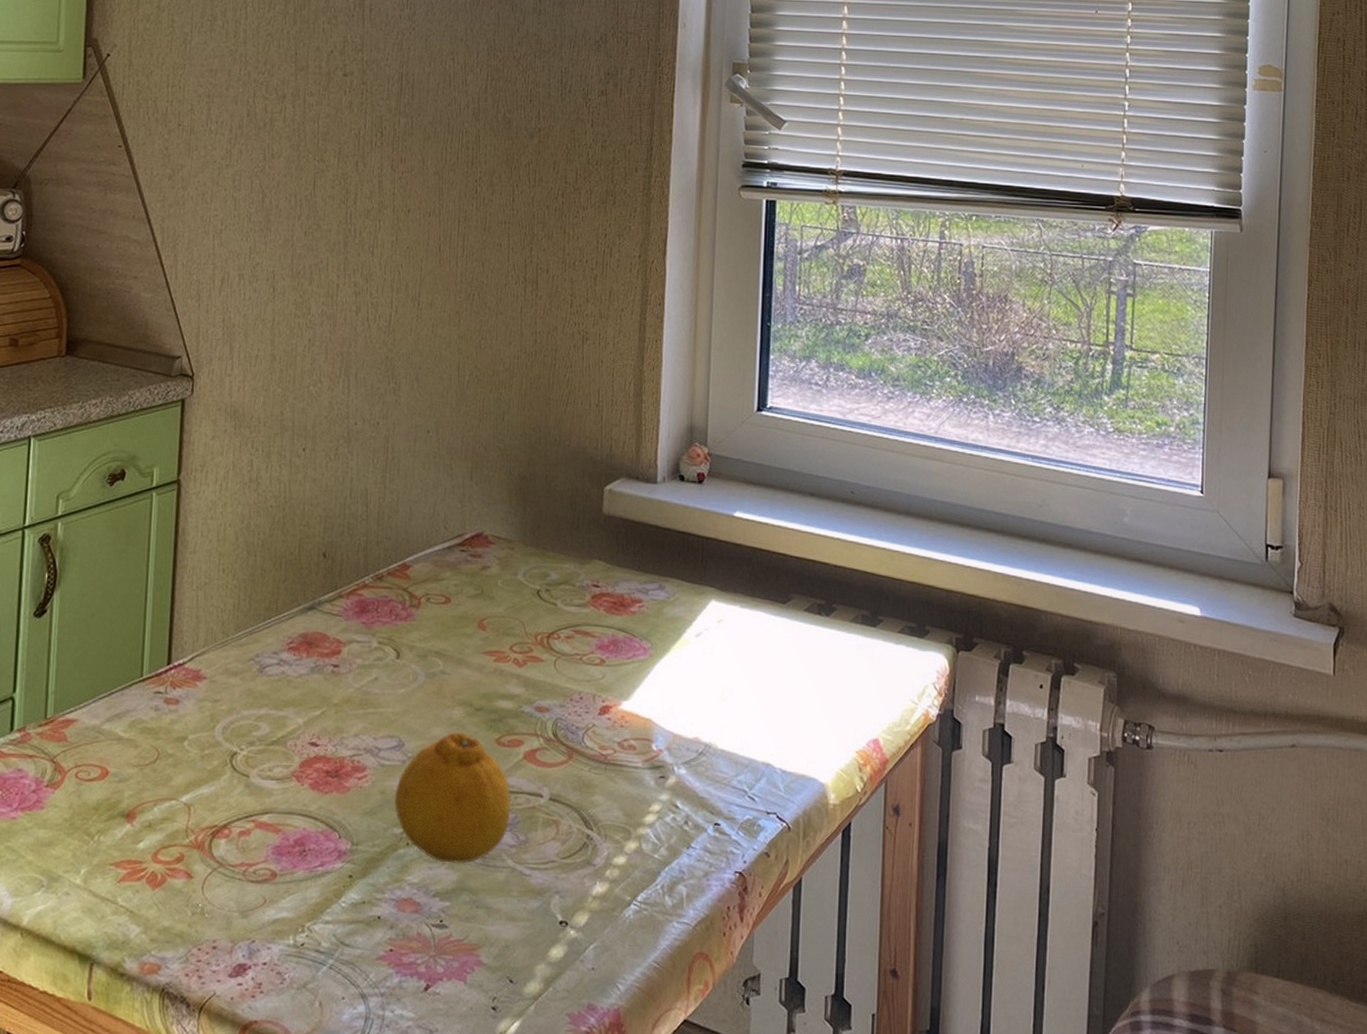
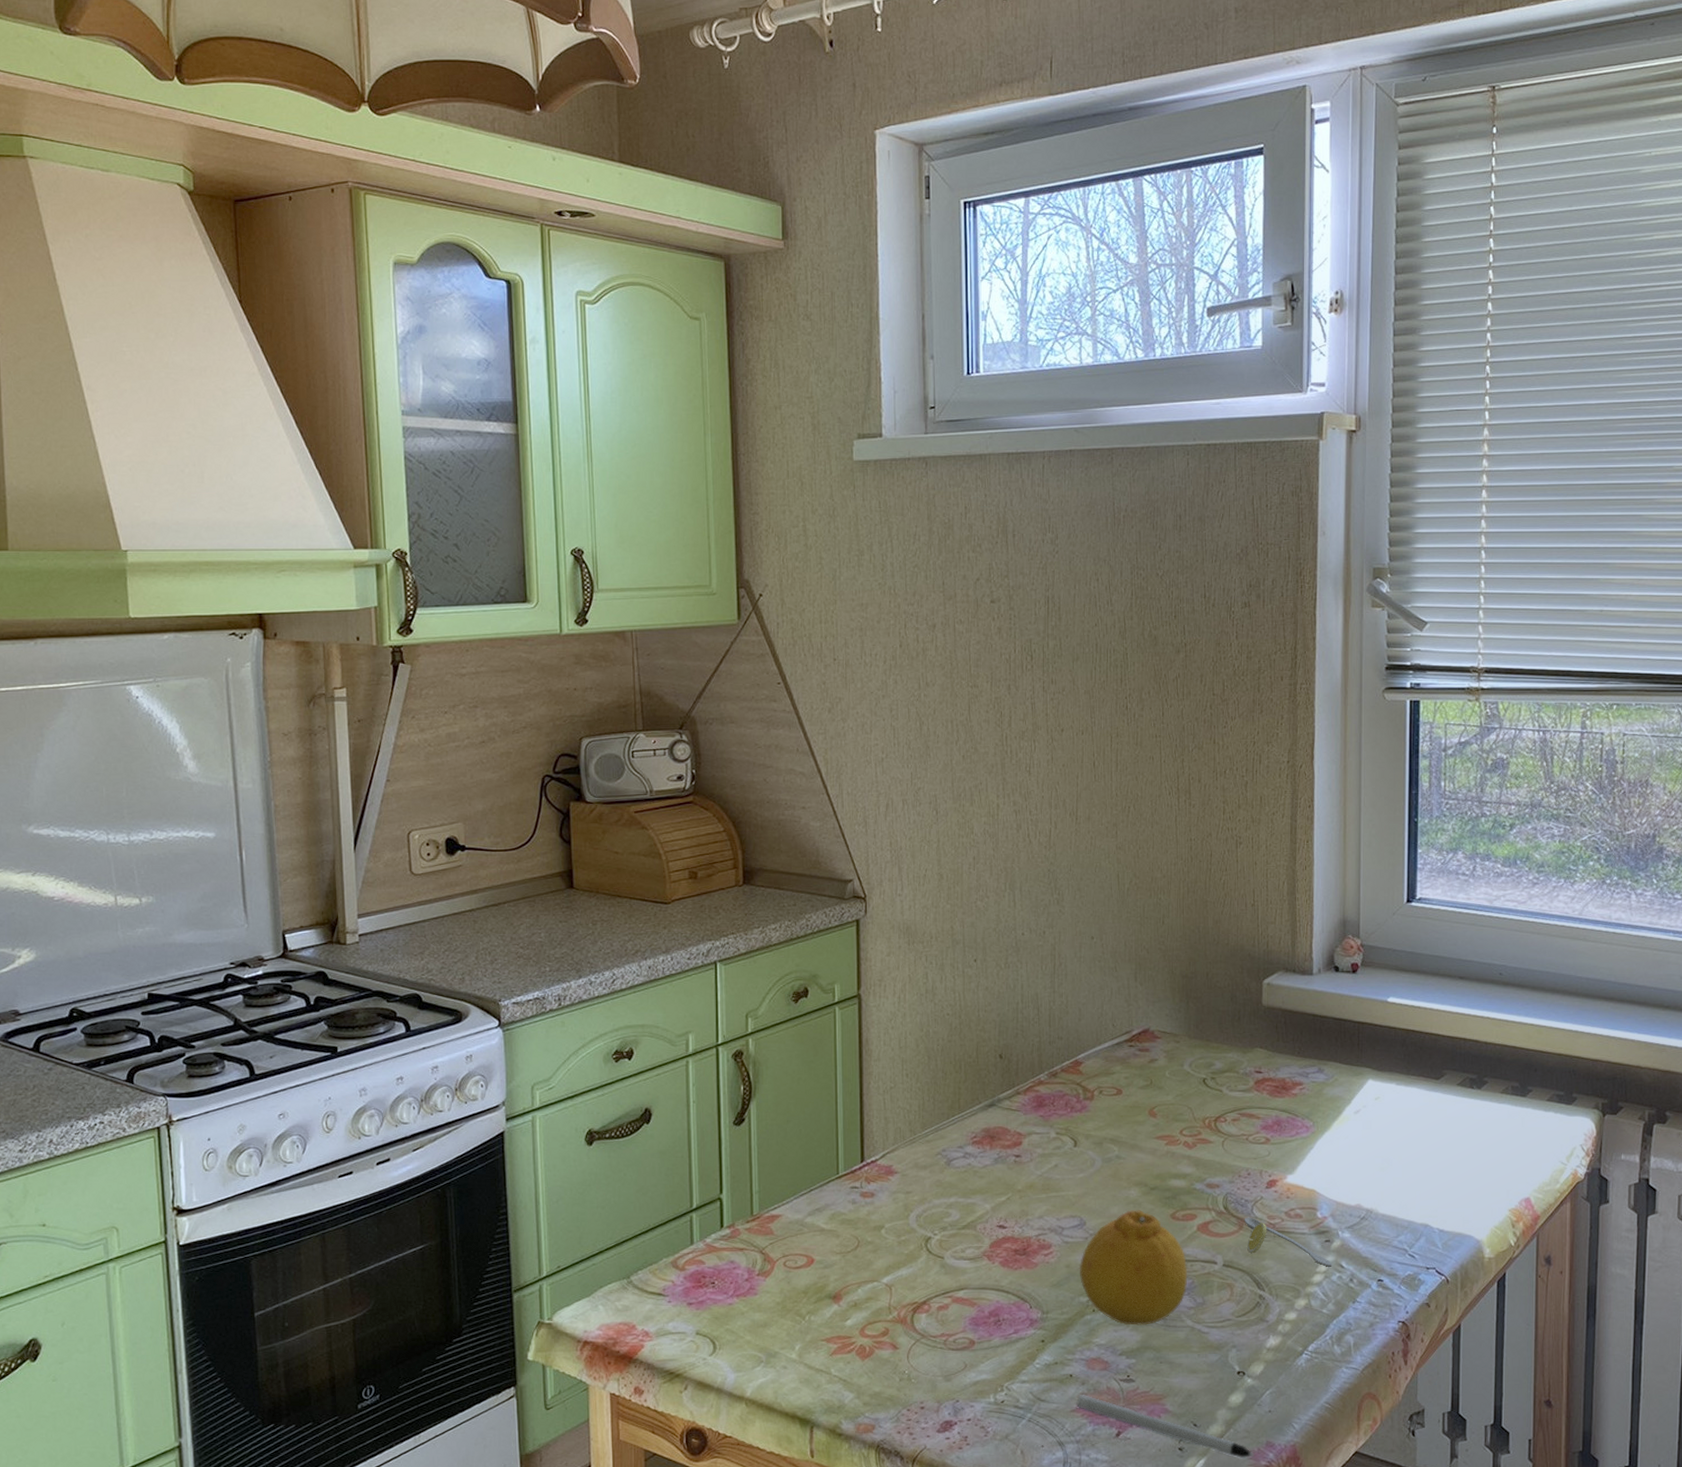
pen: none [383,940,574,1022] -> present [1076,1395,1255,1458]
spoon: none [574,746,667,806] -> present [1244,1217,1332,1267]

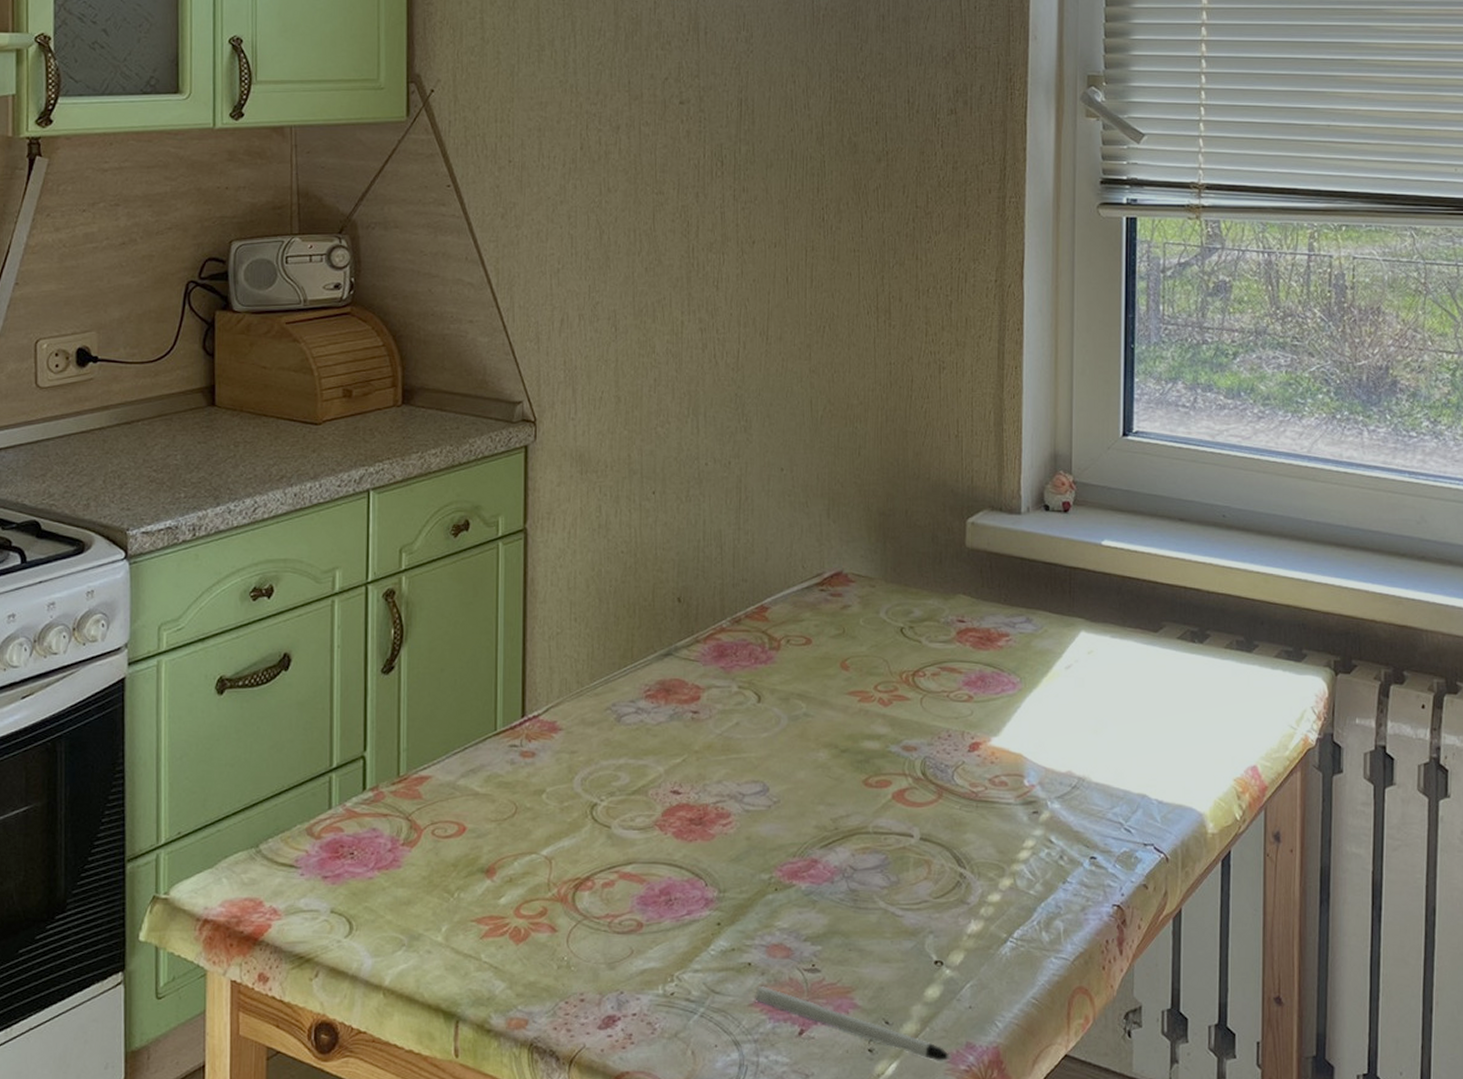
fruit: present [1079,1210,1188,1326] -> none [760,775,881,907]
spoon: present [1244,1217,1332,1267] -> none [943,784,1041,842]

